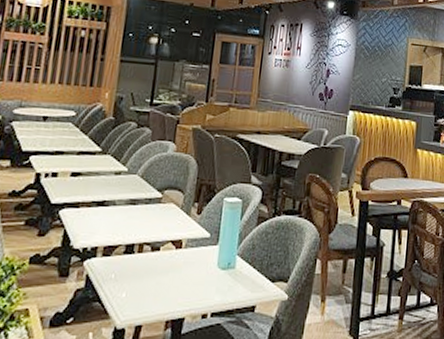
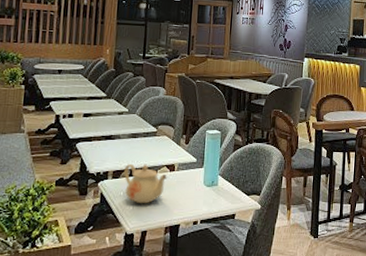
teapot: none [117,238,172,291] -> present [124,163,167,204]

